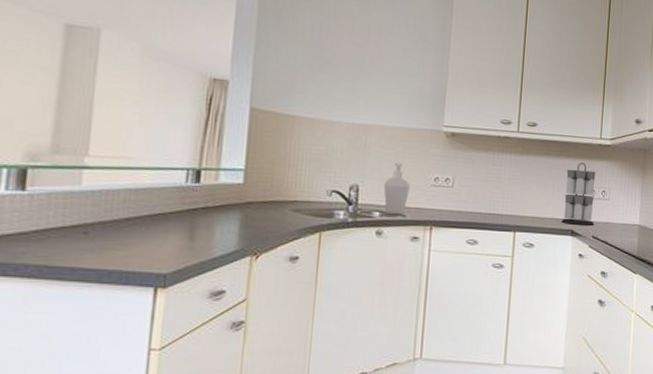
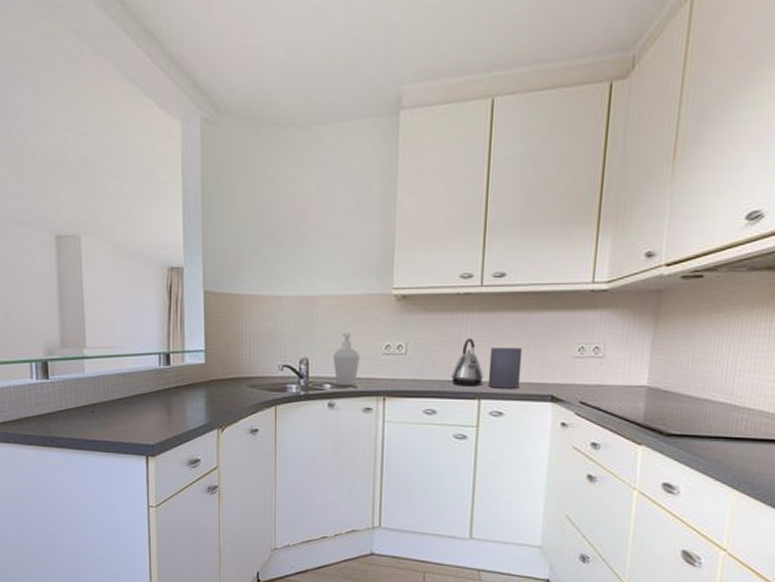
kettle: none [491,176,519,220] -> present [451,337,484,387]
canister: none [521,185,550,224] -> present [487,347,523,390]
spice rack: present [562,162,596,227] -> none [539,314,586,391]

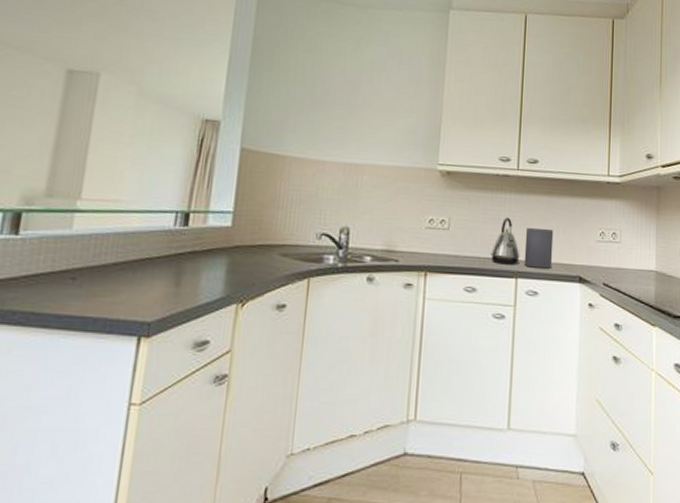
soap bottle: present [333,333,361,387] -> none [375,204,404,260]

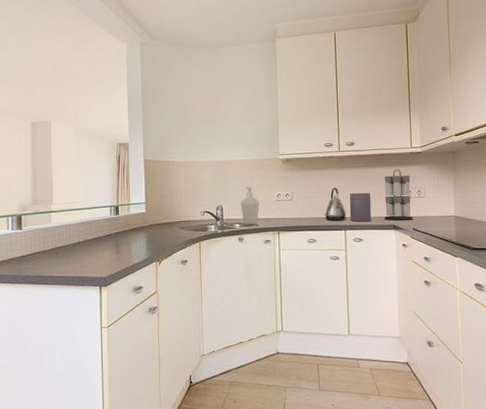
soap bottle: none [375,204,404,260] -> present [240,186,260,225]
spice rack: none [568,201,605,273] -> present [384,169,413,221]

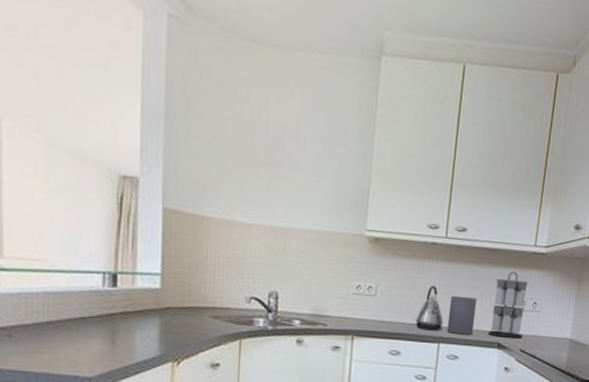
soap bottle: present [240,186,260,225] -> none [304,269,332,324]

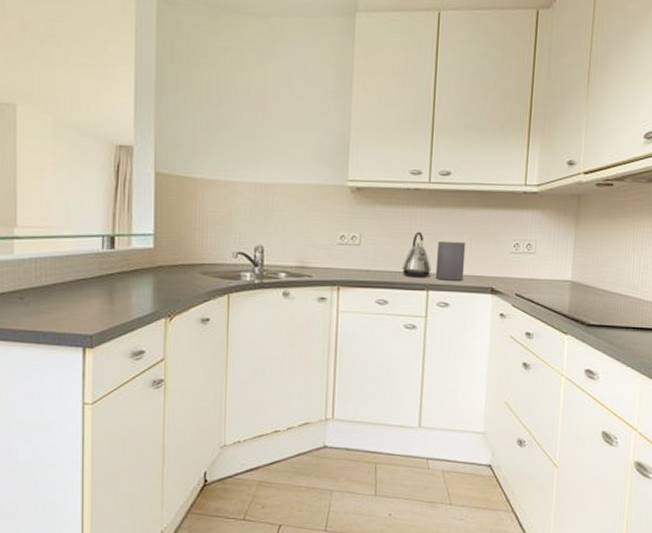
spice rack: present [489,271,528,340] -> none [480,213,520,284]

